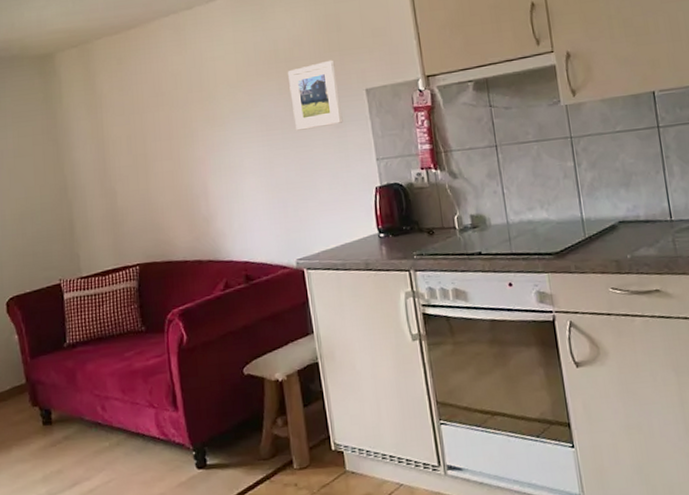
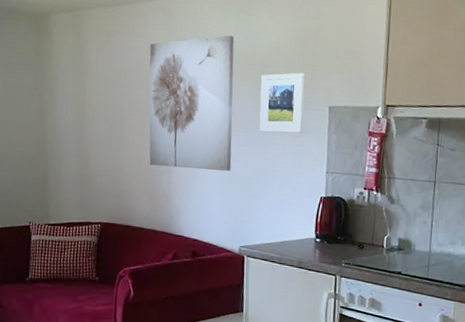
wall art: none [165,37,273,190] -> present [149,35,235,171]

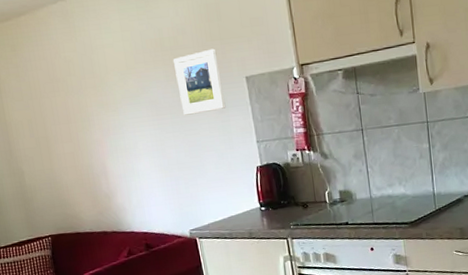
wall art: present [149,35,235,171] -> none [57,25,165,170]

